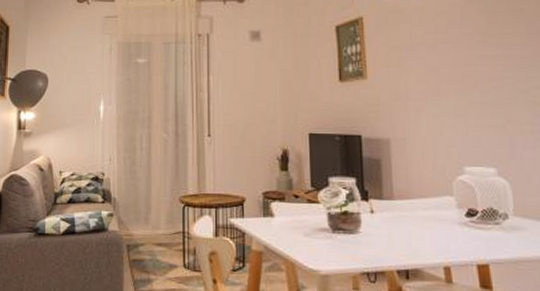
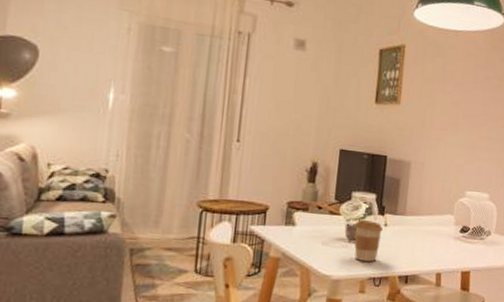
coffee cup: none [336,206,369,254] -> present [354,219,383,262]

